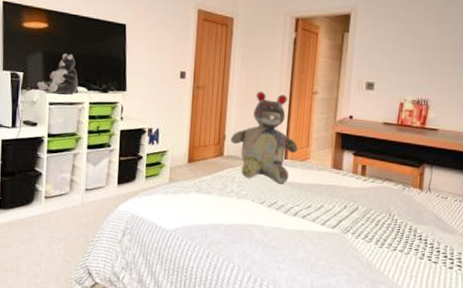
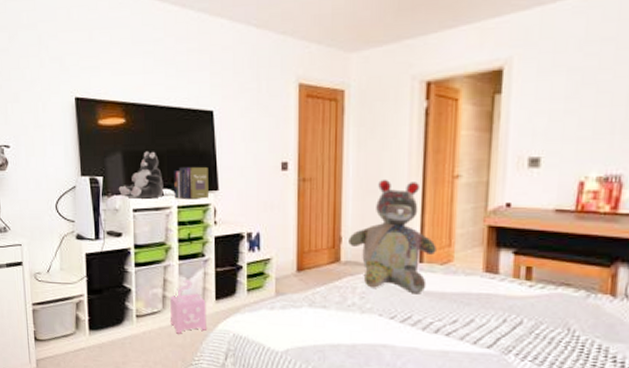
toy box: none [76,165,109,214] -> present [170,279,206,334]
books: none [87,69,119,98] -> present [174,166,209,199]

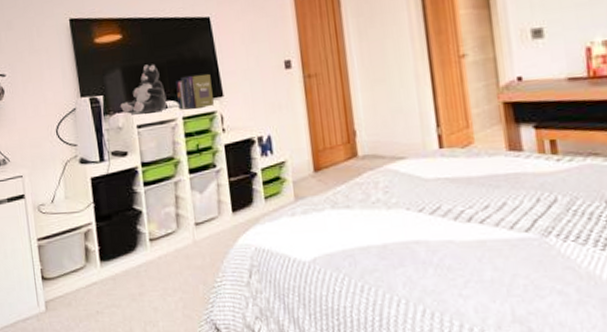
toy box: present [170,279,206,334] -> none [184,193,226,255]
stuffed bear: present [348,179,436,293] -> none [363,65,455,181]

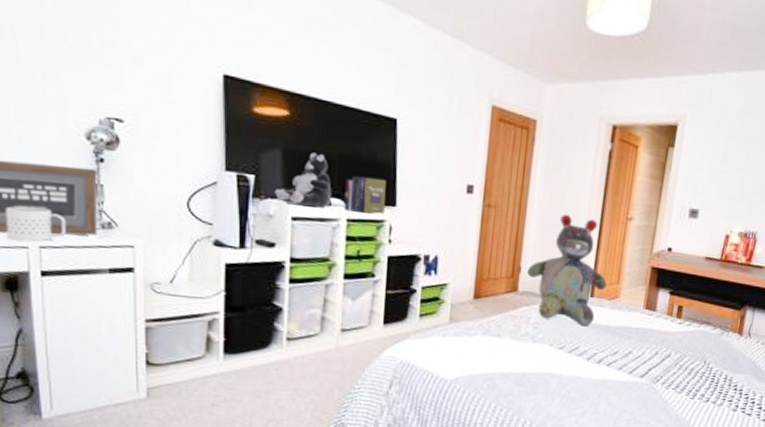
stuffed bear: none [363,65,455,181] -> present [527,213,607,326]

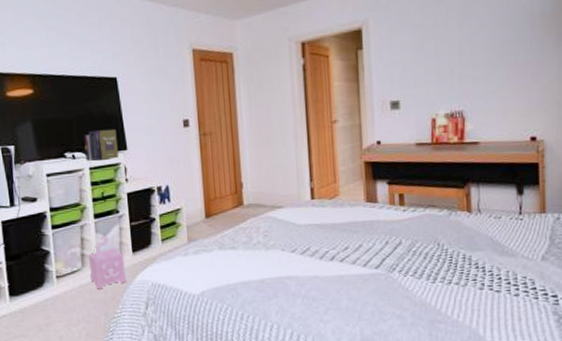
plush toy: present [274,152,332,208] -> none [30,118,75,164]
toy box: none [329,300,372,360] -> present [89,235,126,290]
stuffed bear: present [527,213,607,326] -> none [249,128,324,227]

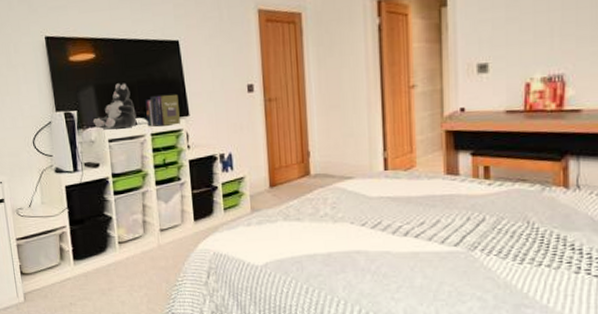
plush toy: none [30,118,75,164] -> present [92,83,137,129]
toy box: present [89,235,126,290] -> none [150,203,187,257]

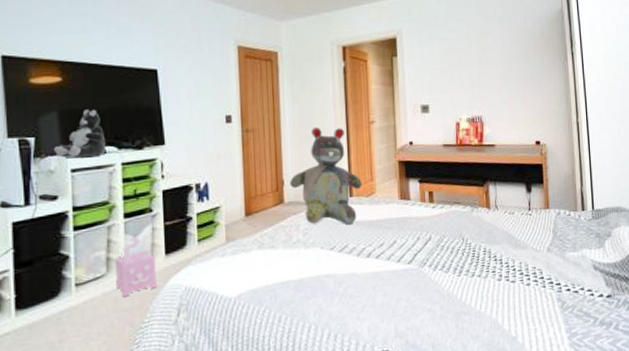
books: present [145,95,180,127] -> none [117,123,155,156]
toy box: none [150,203,187,257] -> present [115,237,156,297]
stuffed bear: none [316,93,399,199] -> present [290,126,362,224]

